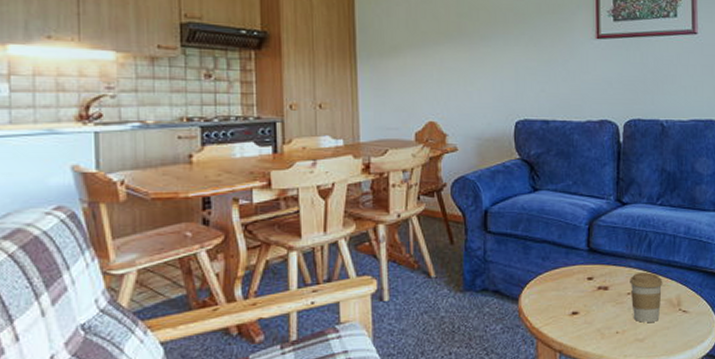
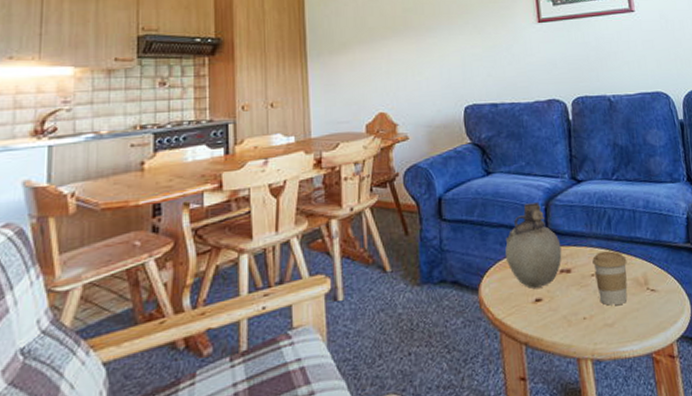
vase: none [546,222,601,302] -> present [504,202,562,289]

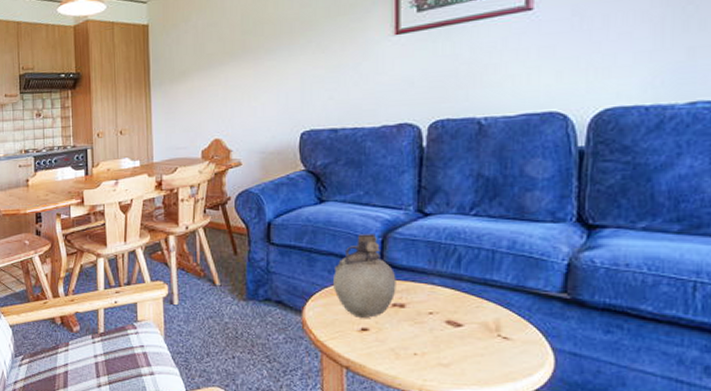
coffee cup: present [592,251,628,306] -> none [432,291,476,347]

